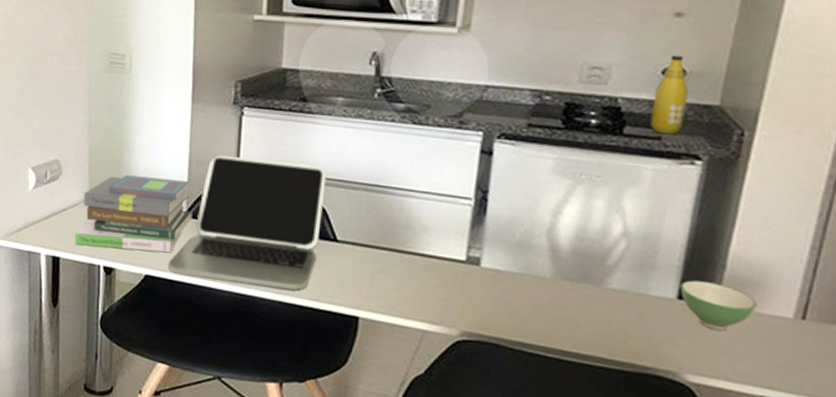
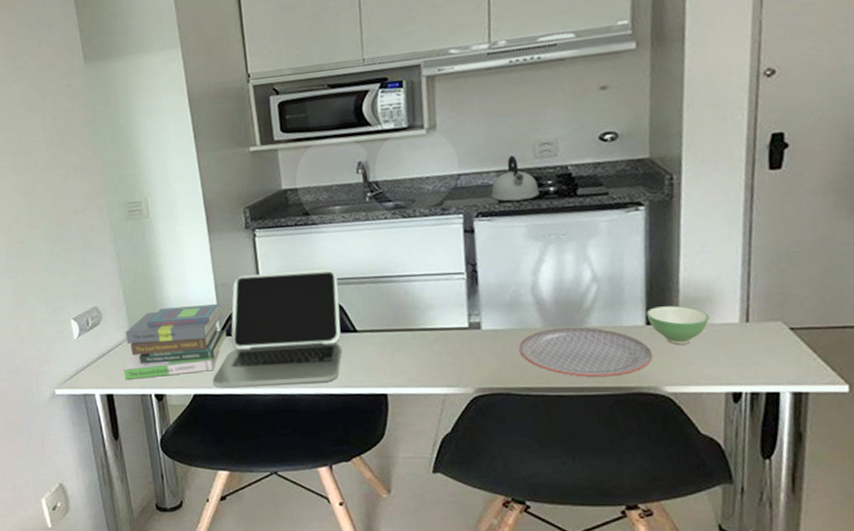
kettle: none [519,75,578,129] -> present [490,155,540,202]
plate: none [520,281,679,351] -> present [519,327,653,378]
bottle: present [650,55,689,135] -> none [596,121,624,190]

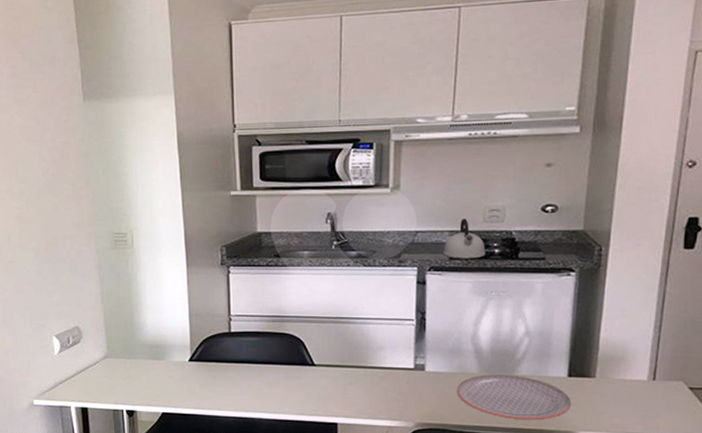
books: present [124,304,227,380] -> none [99,332,197,395]
laptop: present [212,268,341,388] -> none [180,306,302,409]
bowl: present [646,305,710,345] -> none [569,362,623,396]

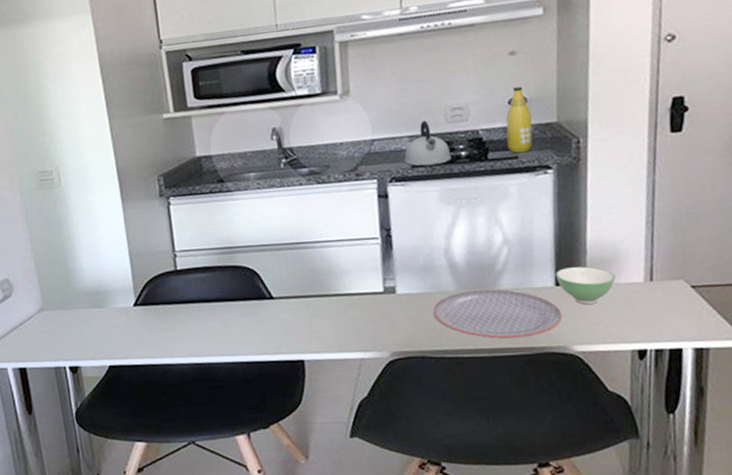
bottle: none [537,195,561,255] -> present [506,86,533,154]
bowl: none [569,362,623,396] -> present [555,266,616,305]

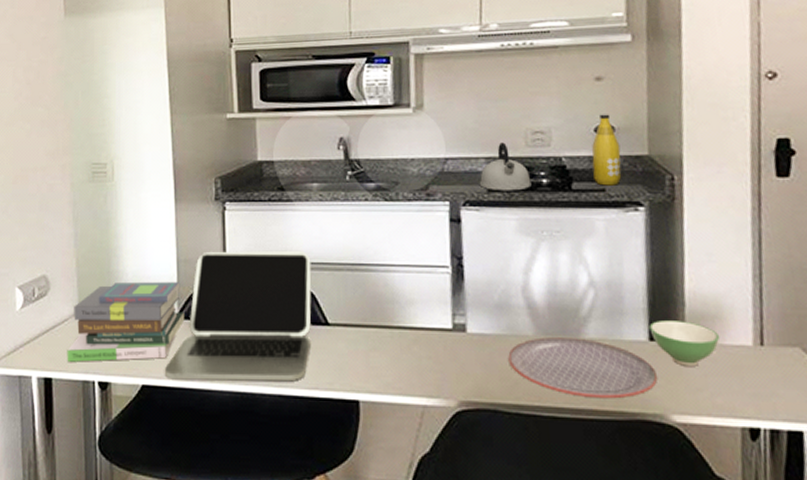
books: none [37,274,142,353] -> present [67,282,185,362]
laptop: none [127,235,258,358] -> present [164,250,312,382]

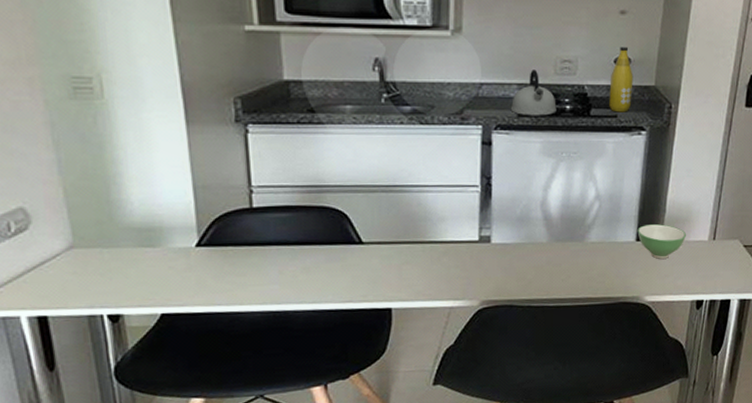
books: present [67,282,185,362] -> none [63,209,207,298]
laptop: present [164,250,312,382] -> none [186,173,345,306]
plate: present [508,337,658,399] -> none [525,242,639,289]

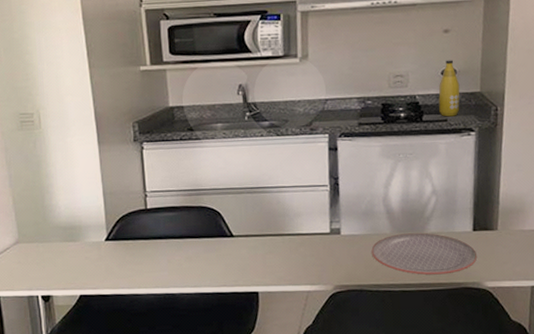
kettle: present [510,70,557,116] -> none [352,85,392,124]
plate: none [525,242,639,289] -> present [371,232,478,275]
bowl: present [637,224,687,259] -> none [473,215,522,247]

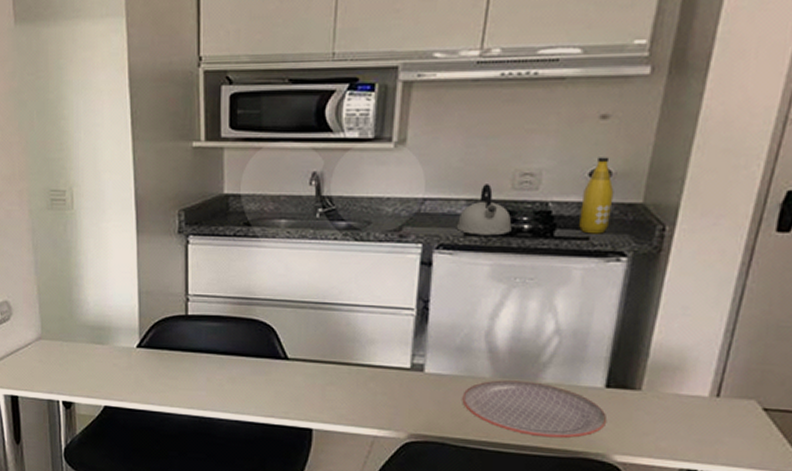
kettle: none [352,85,392,124] -> present [456,184,512,236]

